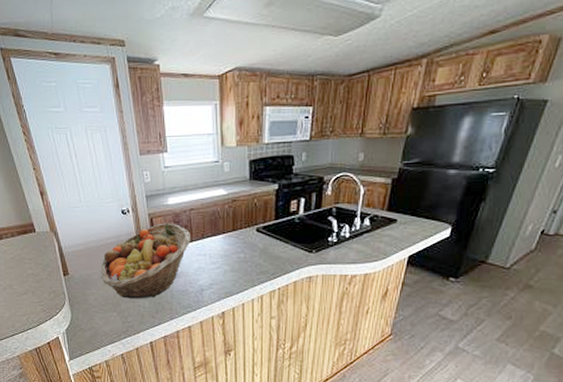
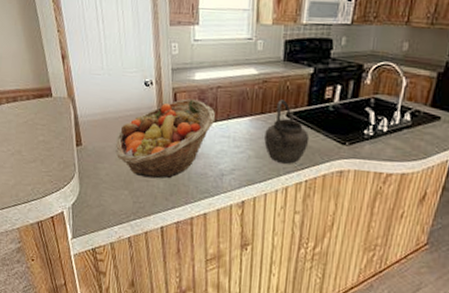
kettle: none [238,216,279,275] -> present [264,100,310,164]

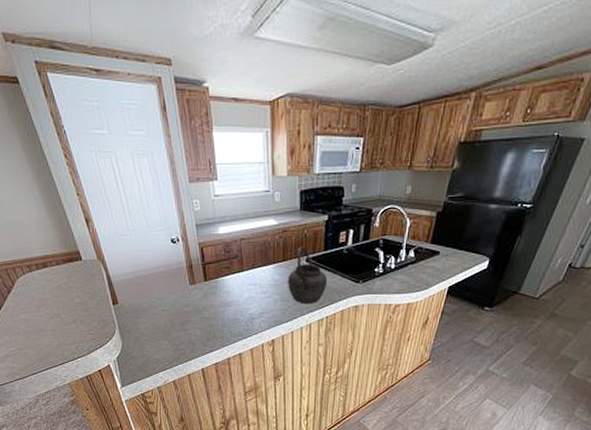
fruit basket: present [116,98,216,179] -> none [151,252,242,328]

